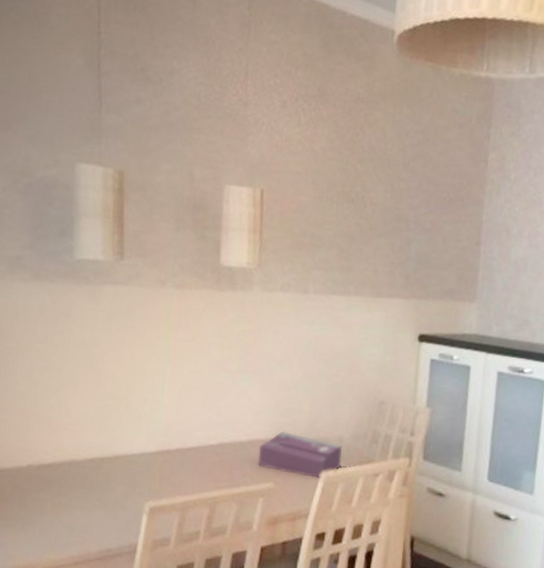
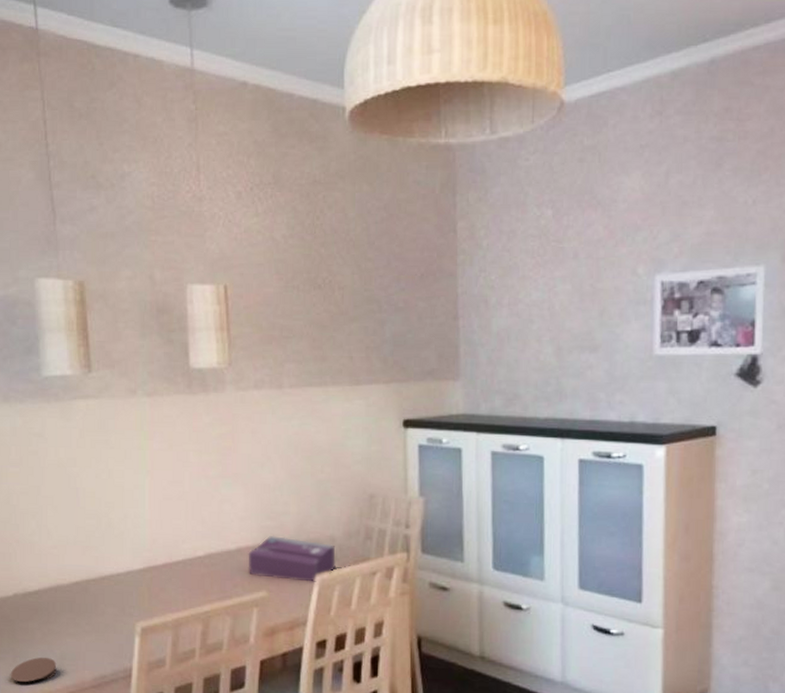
coaster: none [17,527,65,550] -> present [10,657,57,683]

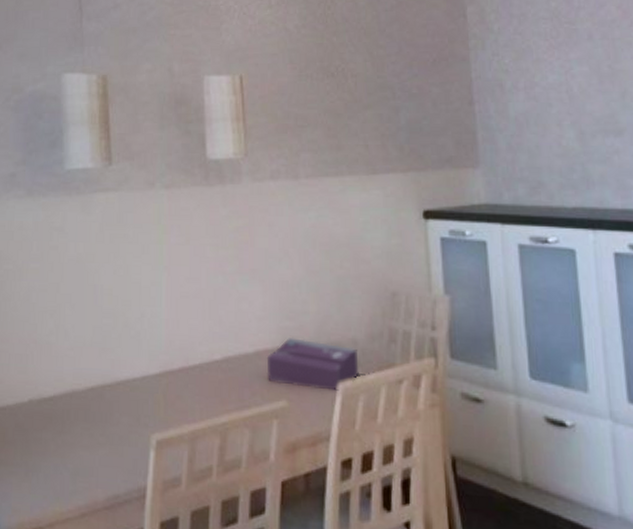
coaster: present [10,657,57,683] -> none [21,472,69,502]

